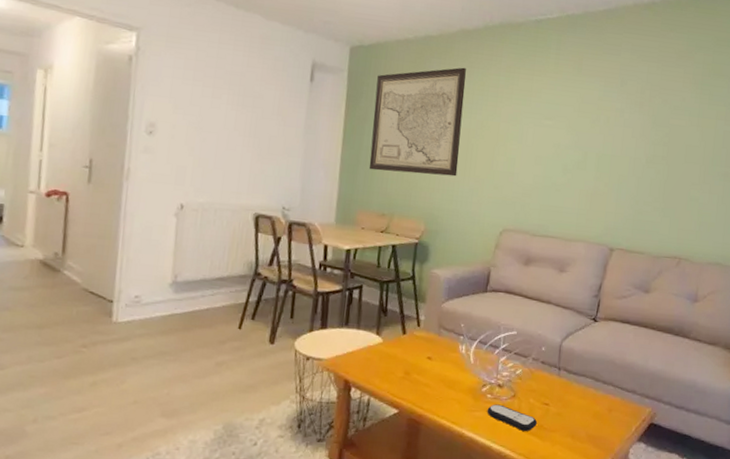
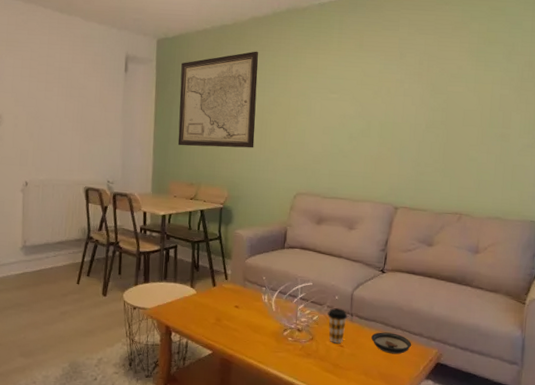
remote control: present [487,404,538,432] -> none [288,346,334,370]
coffee cup: none [532,361,555,402] -> present [327,308,348,344]
saucer: none [580,388,624,414] -> present [371,332,412,355]

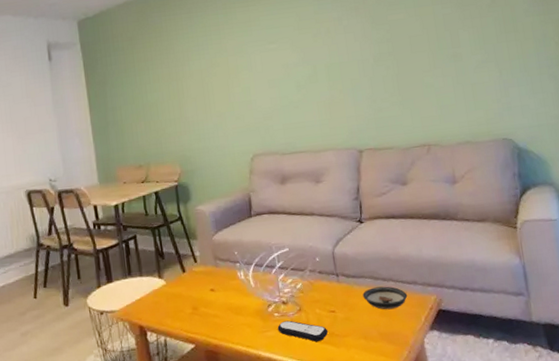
wall art: present [177,51,259,148] -> none [107,14,199,128]
remote control: none [288,346,334,370] -> present [277,320,329,342]
coffee cup: present [327,308,348,344] -> none [311,270,334,310]

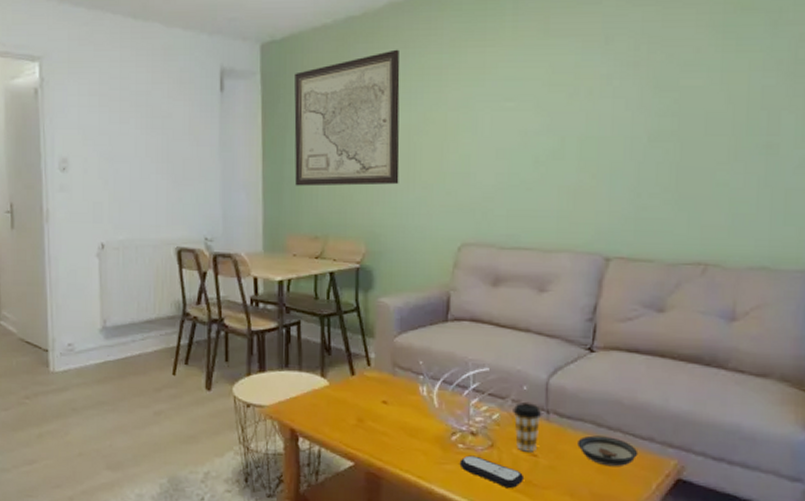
wall art: none [107,14,199,128] -> present [294,49,400,187]
coffee cup: none [311,270,334,310] -> present [513,402,542,452]

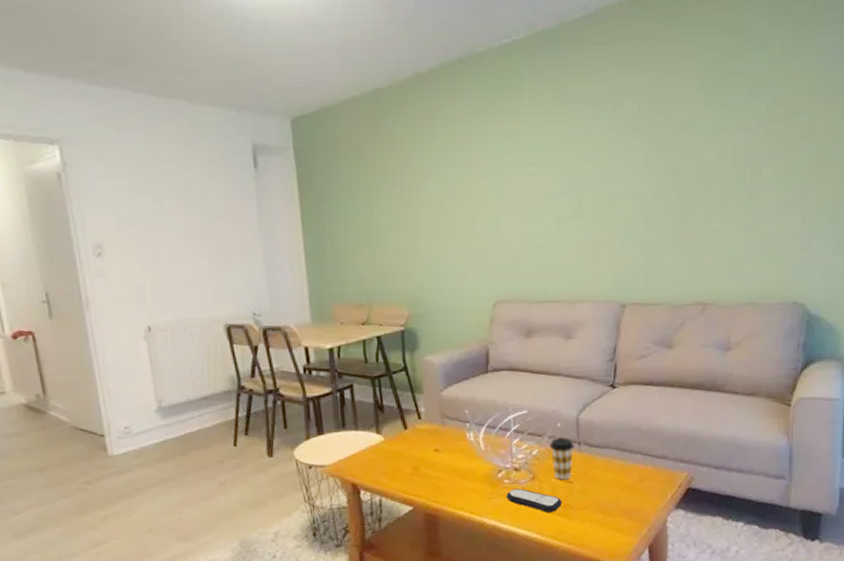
wall art: present [294,49,400,187] -> none [327,120,435,257]
saucer: present [578,435,638,467] -> none [606,459,656,485]

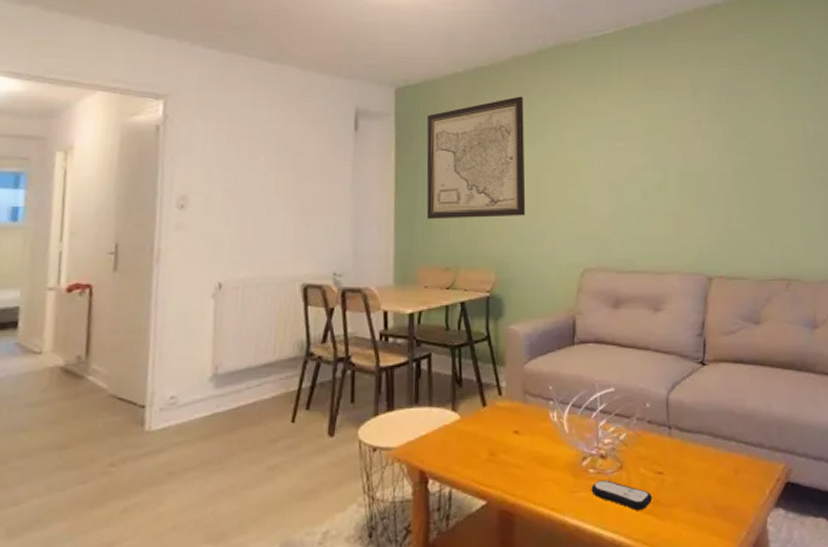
wall art: none [327,120,435,257] -> present [426,96,526,220]
coffee cup: present [549,438,575,480] -> none [638,420,665,470]

